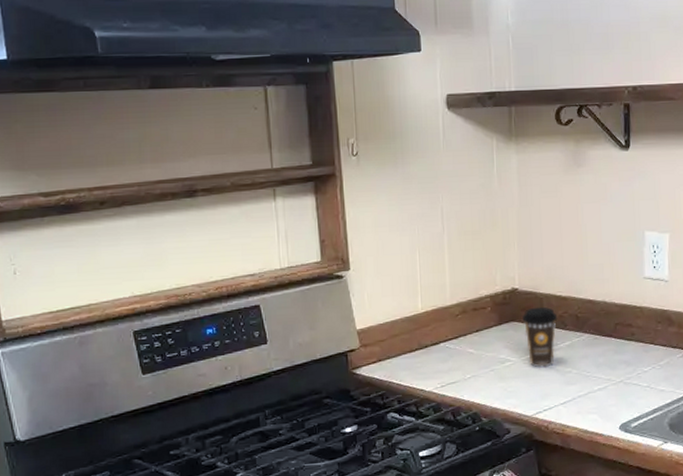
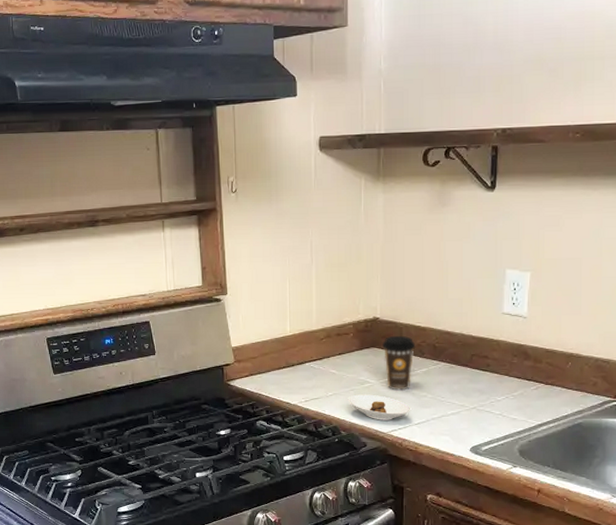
saucer: none [487,374,556,403] -> present [348,394,411,420]

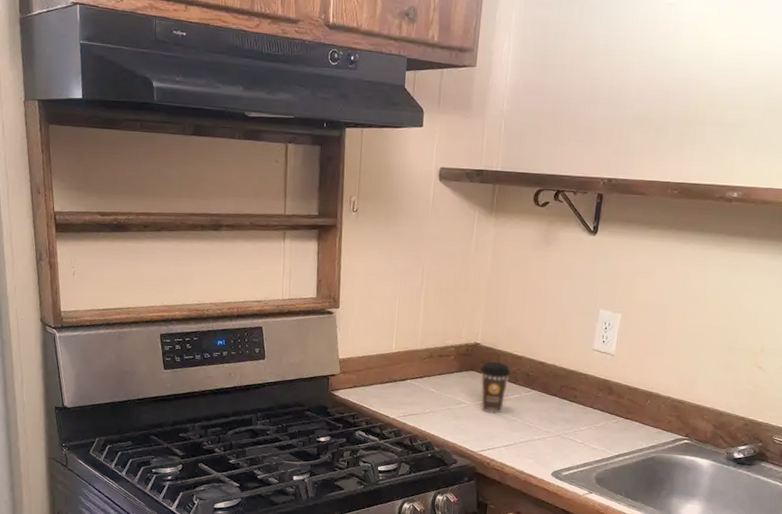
saucer: present [348,394,411,420] -> none [443,413,502,441]

